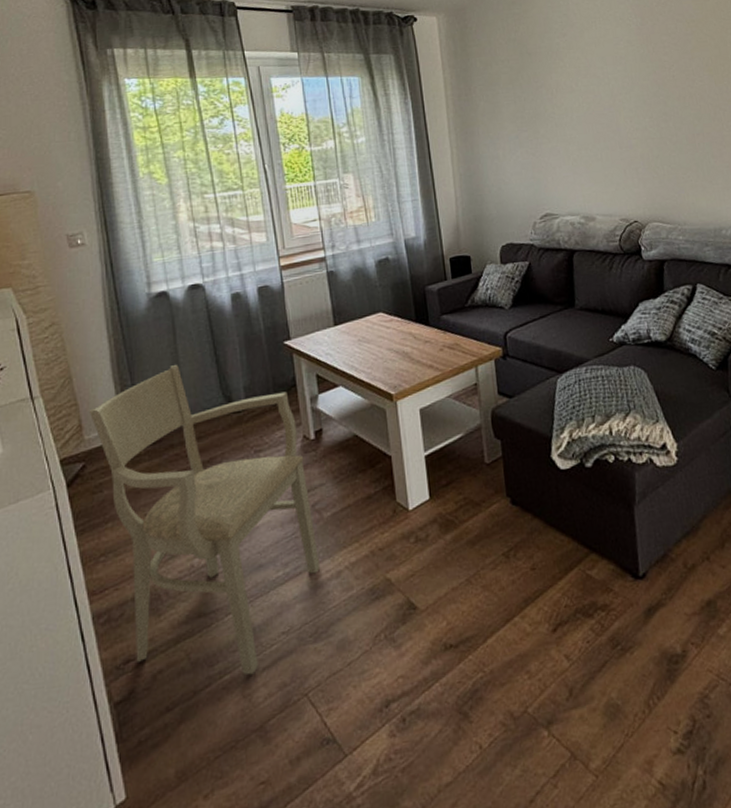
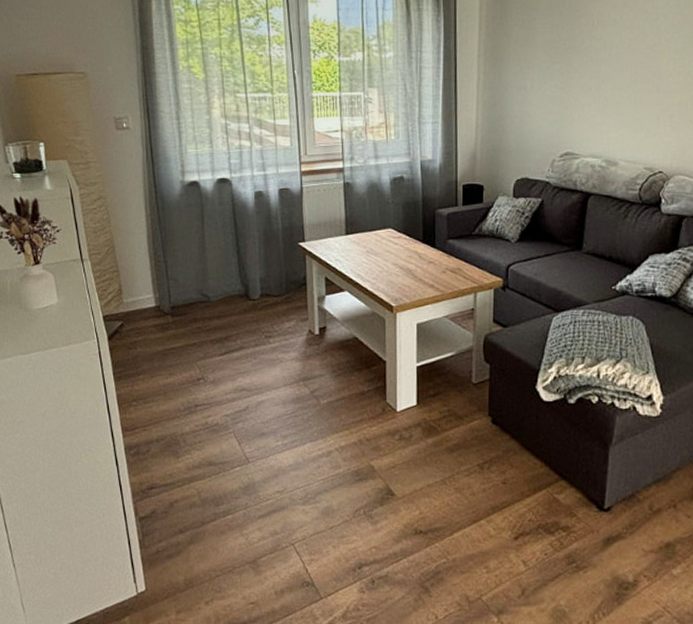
armchair: present [89,365,321,675] -> none [127,249,314,519]

